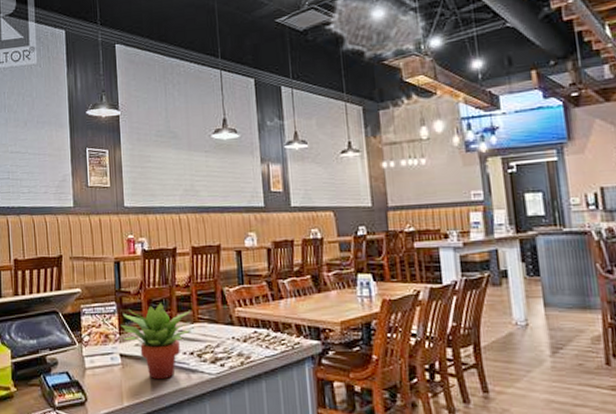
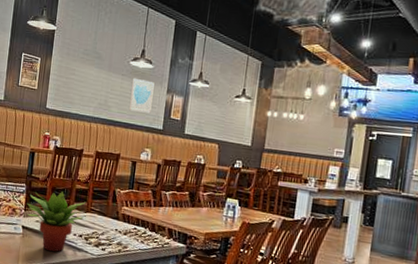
wall art: none [219,152,247,192] -> present [129,77,155,114]

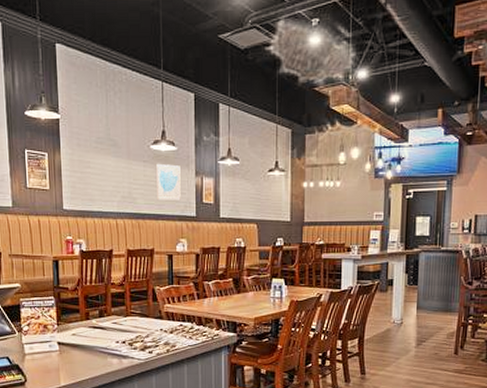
succulent plant: present [26,191,87,252] -> none [58,298,125,364]

